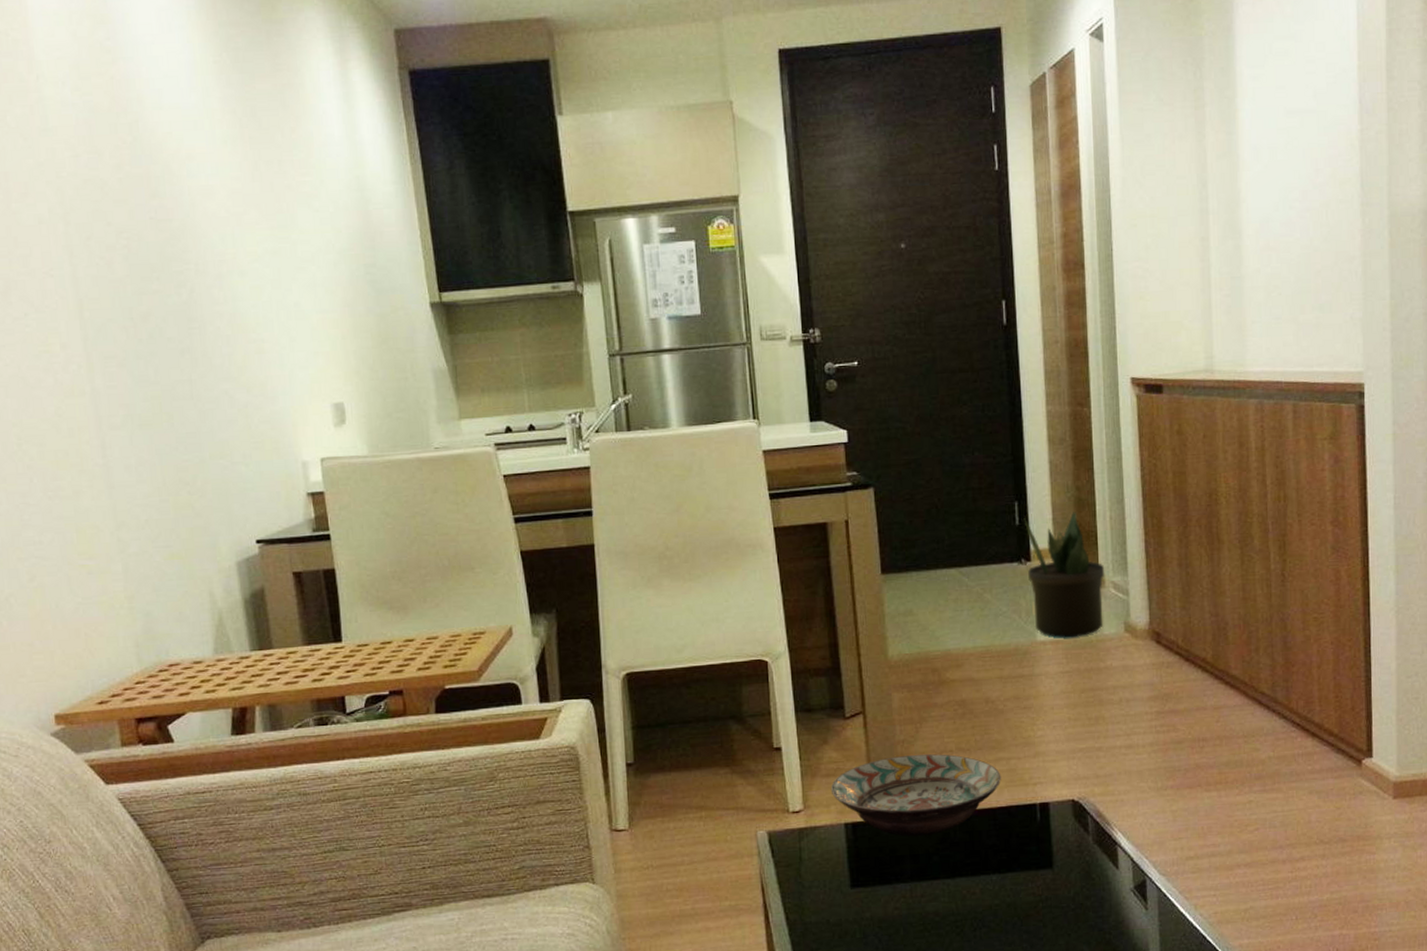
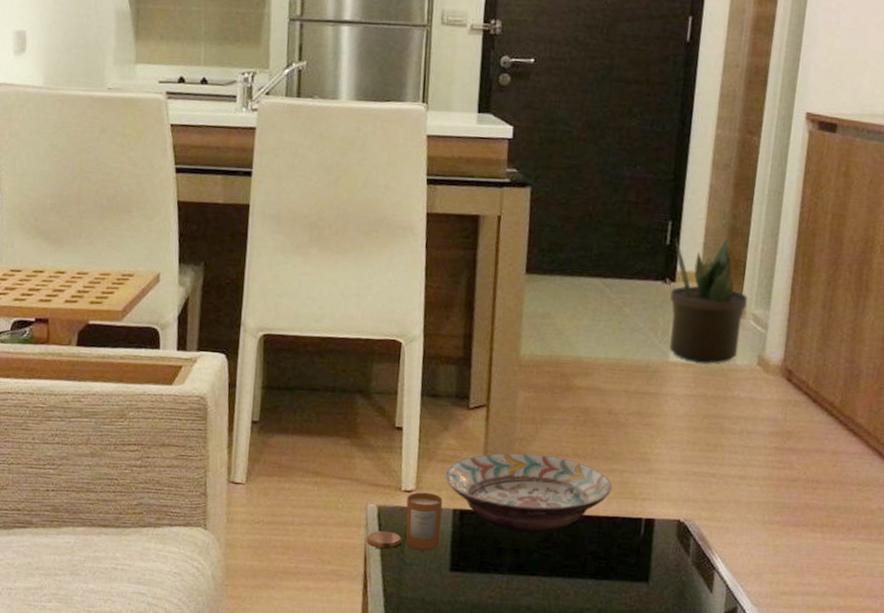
candle: none [761,810,835,876] -> present [366,492,443,552]

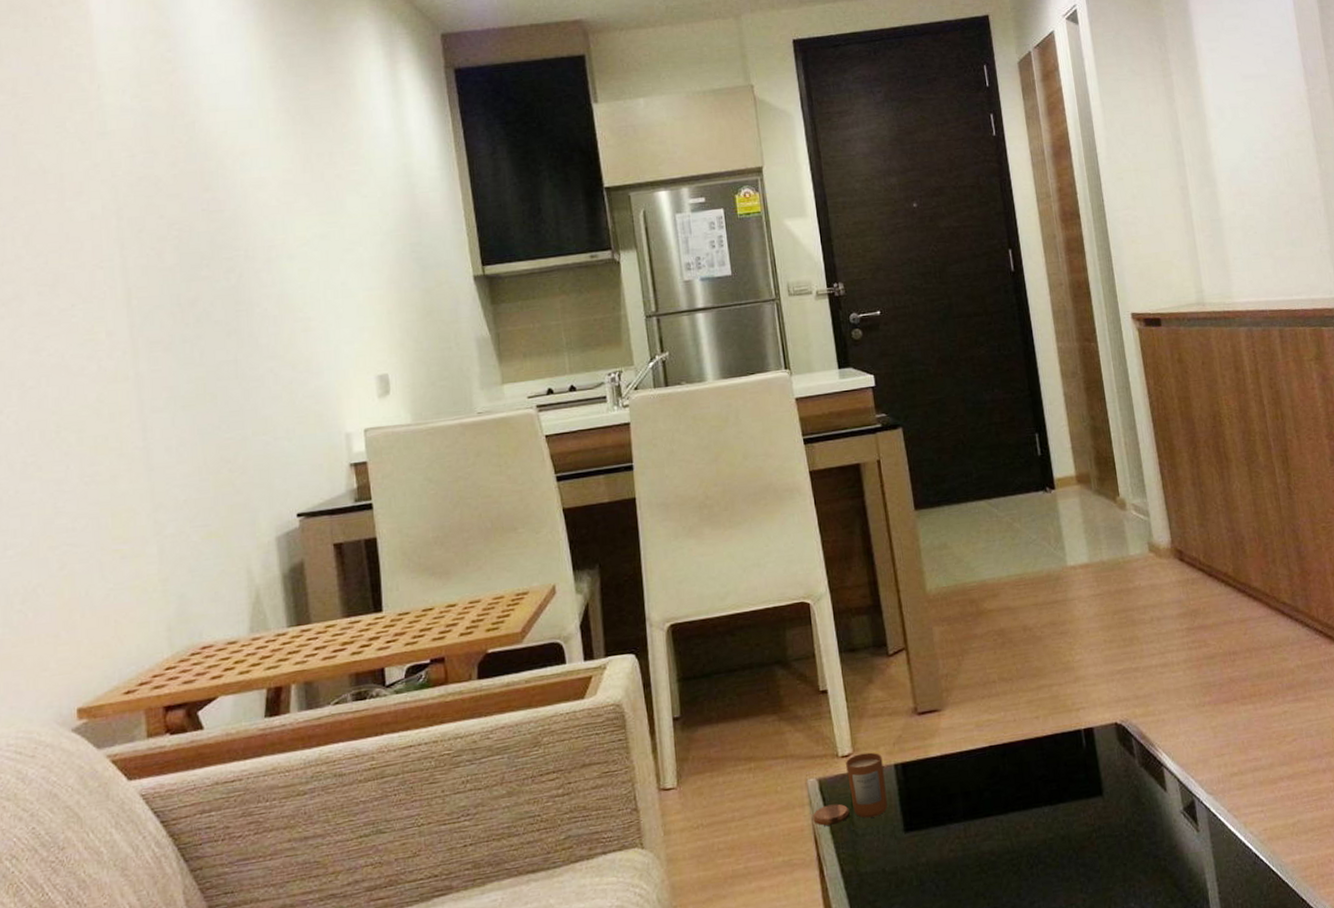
decorative bowl: present [444,452,613,533] -> none [878,685,1045,774]
planter: present [668,238,748,363] -> none [1045,440,1129,561]

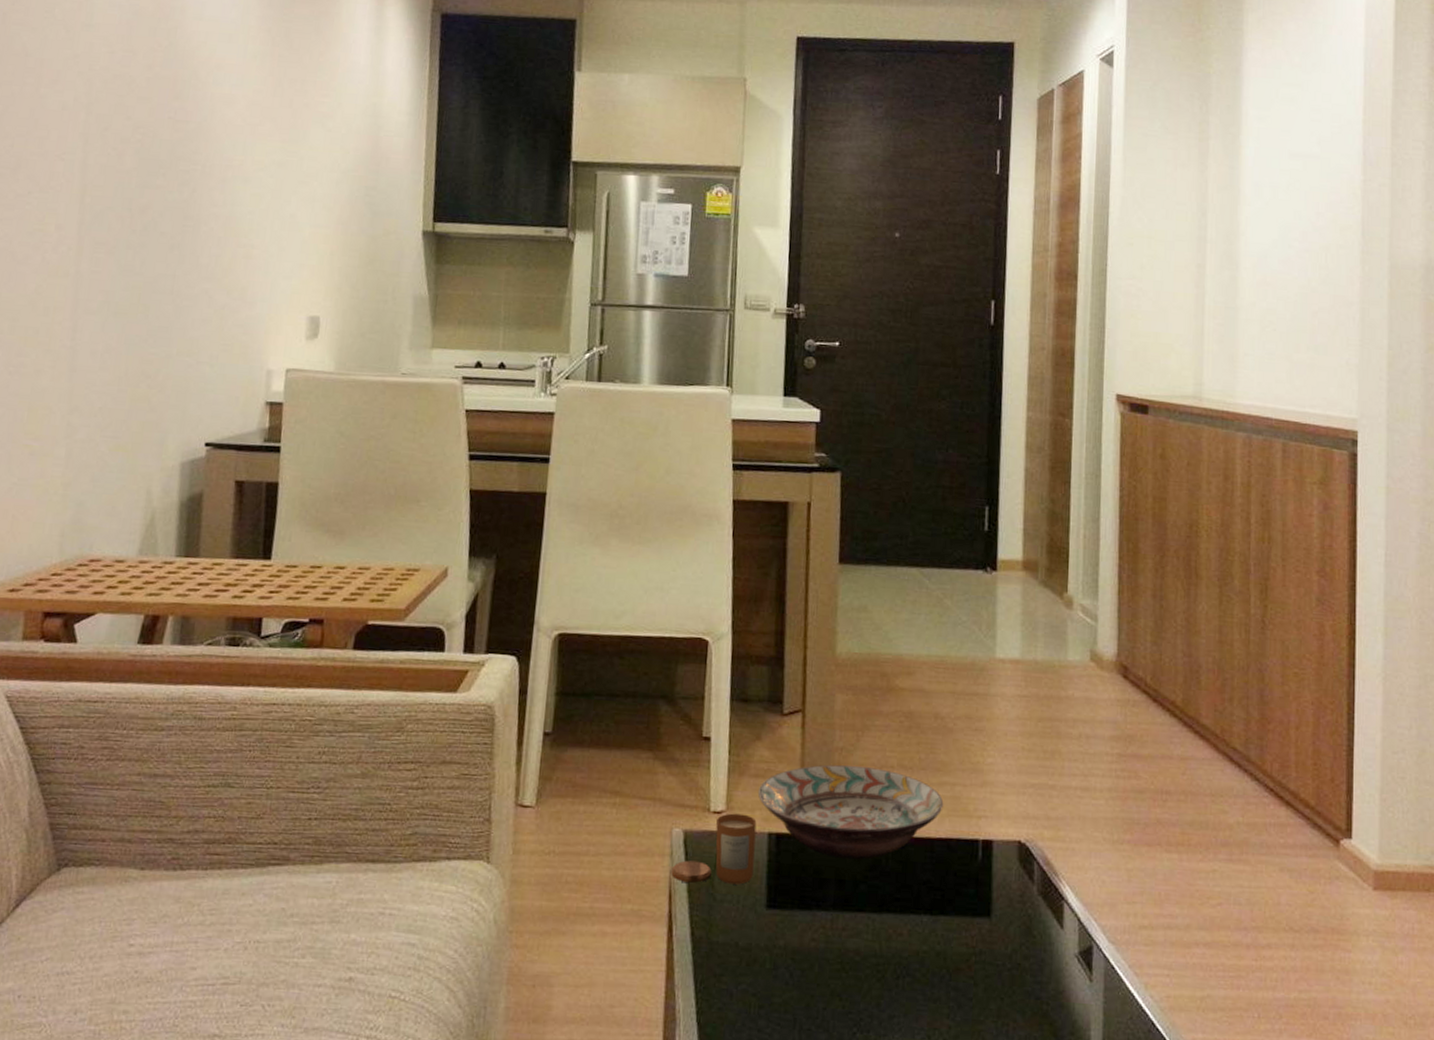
decorative bowl: none [878,685,1045,774] -> present [757,764,944,860]

